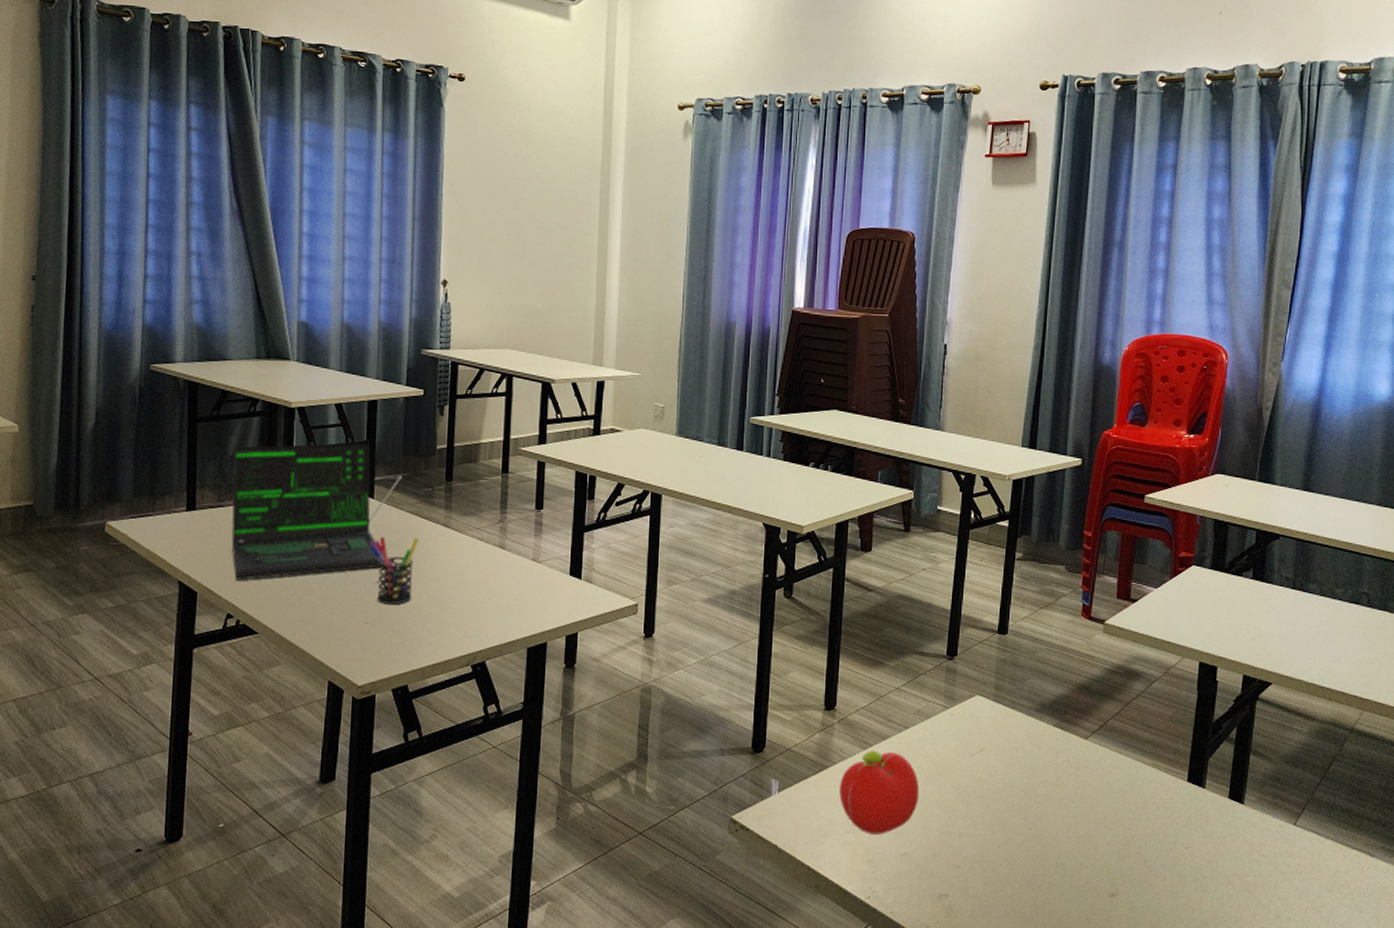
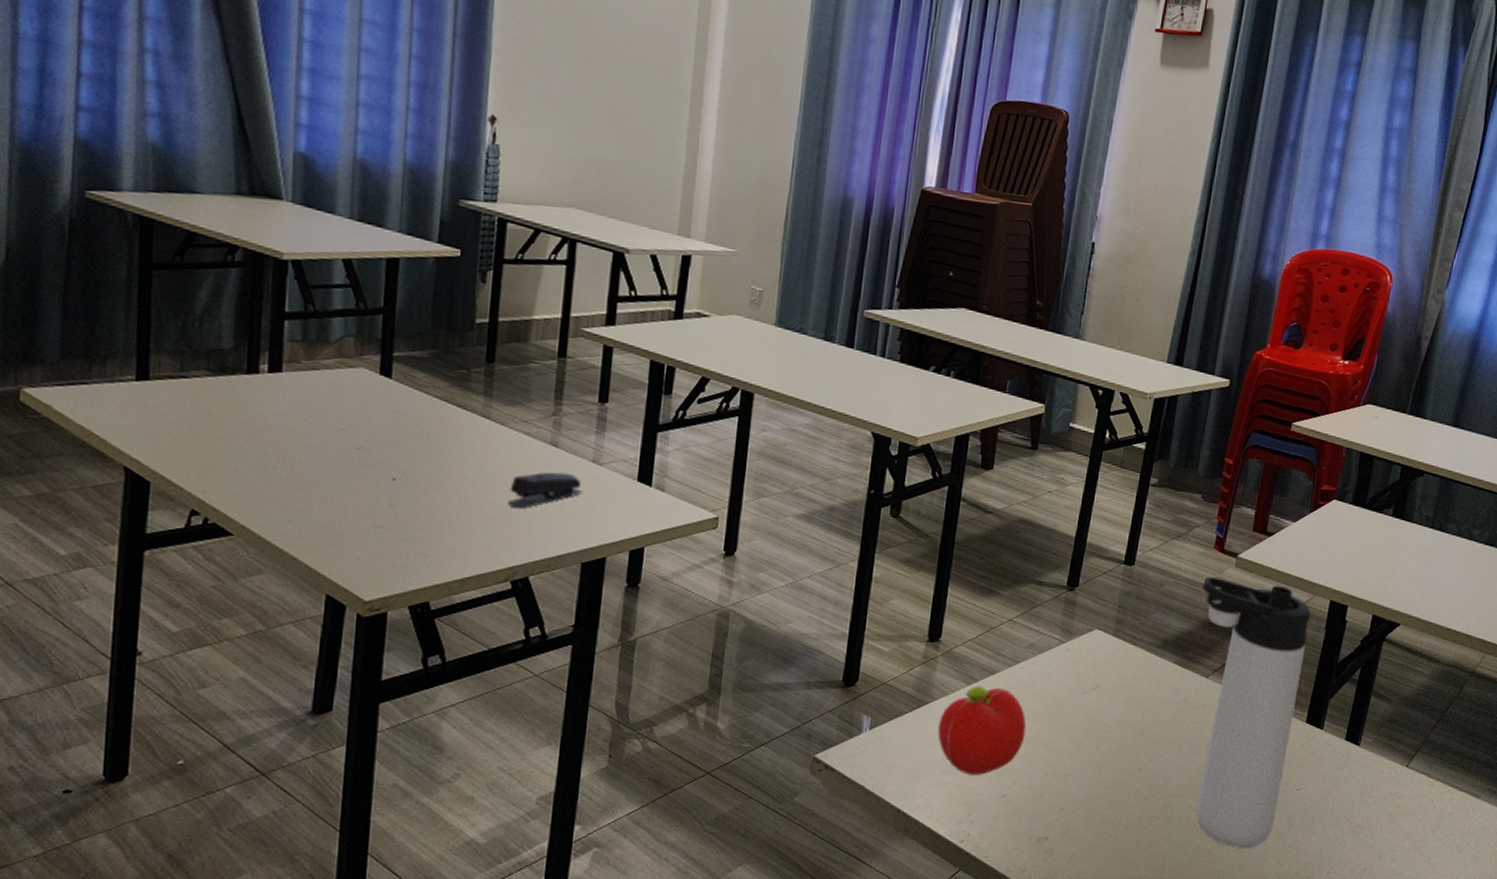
laptop: present [231,442,402,580] -> none [197,303,429,470]
pen holder: present [369,536,419,604] -> none [384,425,449,507]
stapler: none [466,570,526,603] -> present [506,472,583,509]
thermos bottle: none [1074,642,1181,906] -> present [1196,576,1311,848]

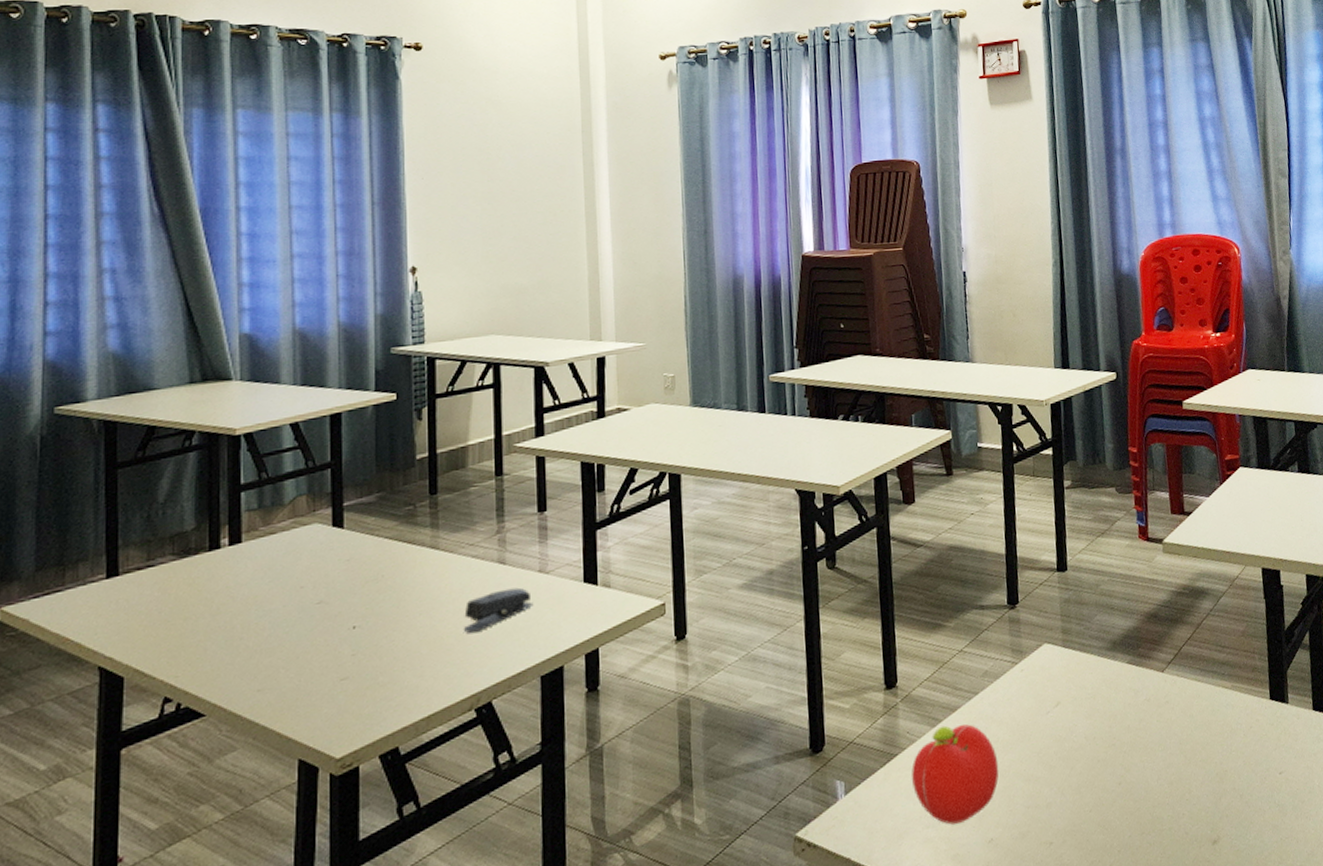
thermos bottle: present [1196,576,1311,848] -> none [1136,562,1266,851]

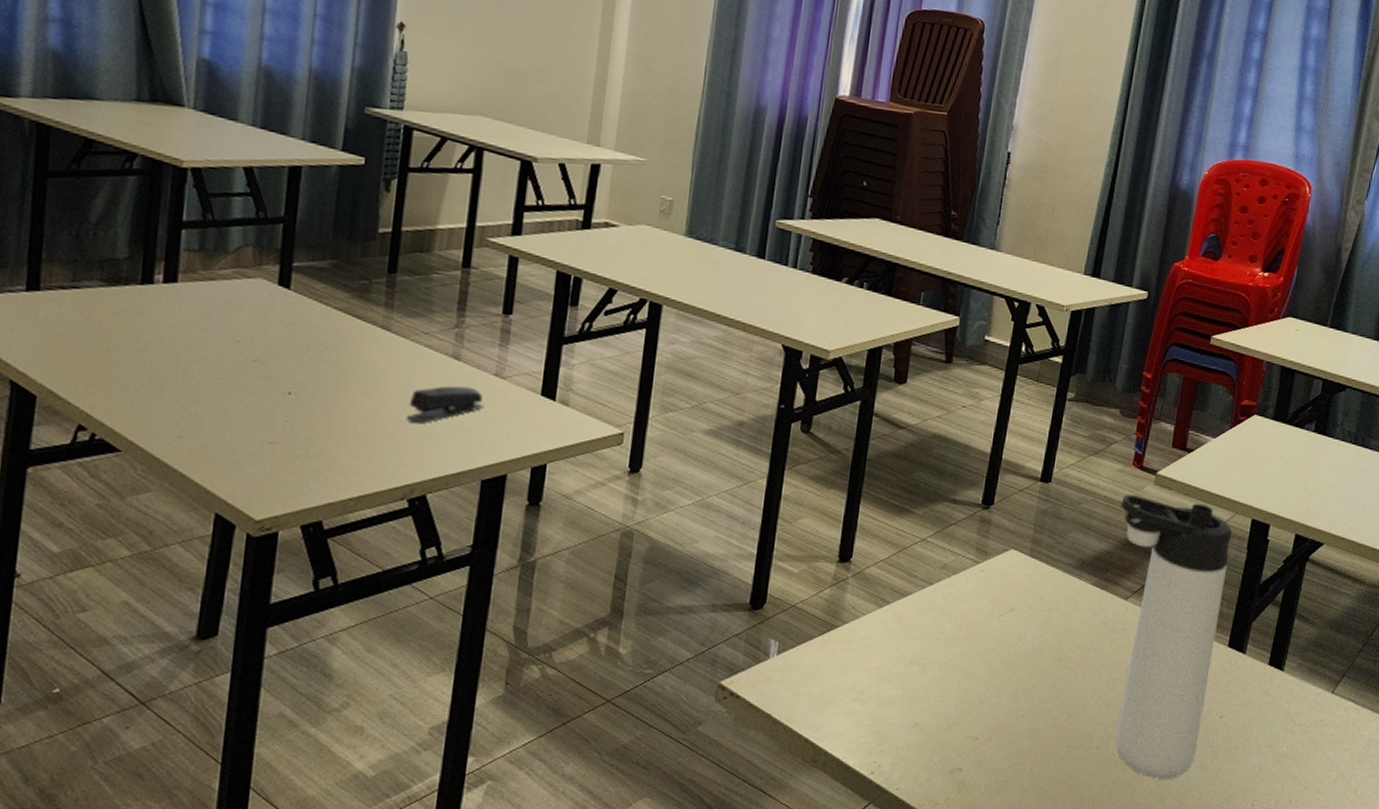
fruit: present [911,724,999,825] -> none [848,608,940,702]
thermos bottle: none [1136,562,1266,851] -> present [1115,494,1232,779]

